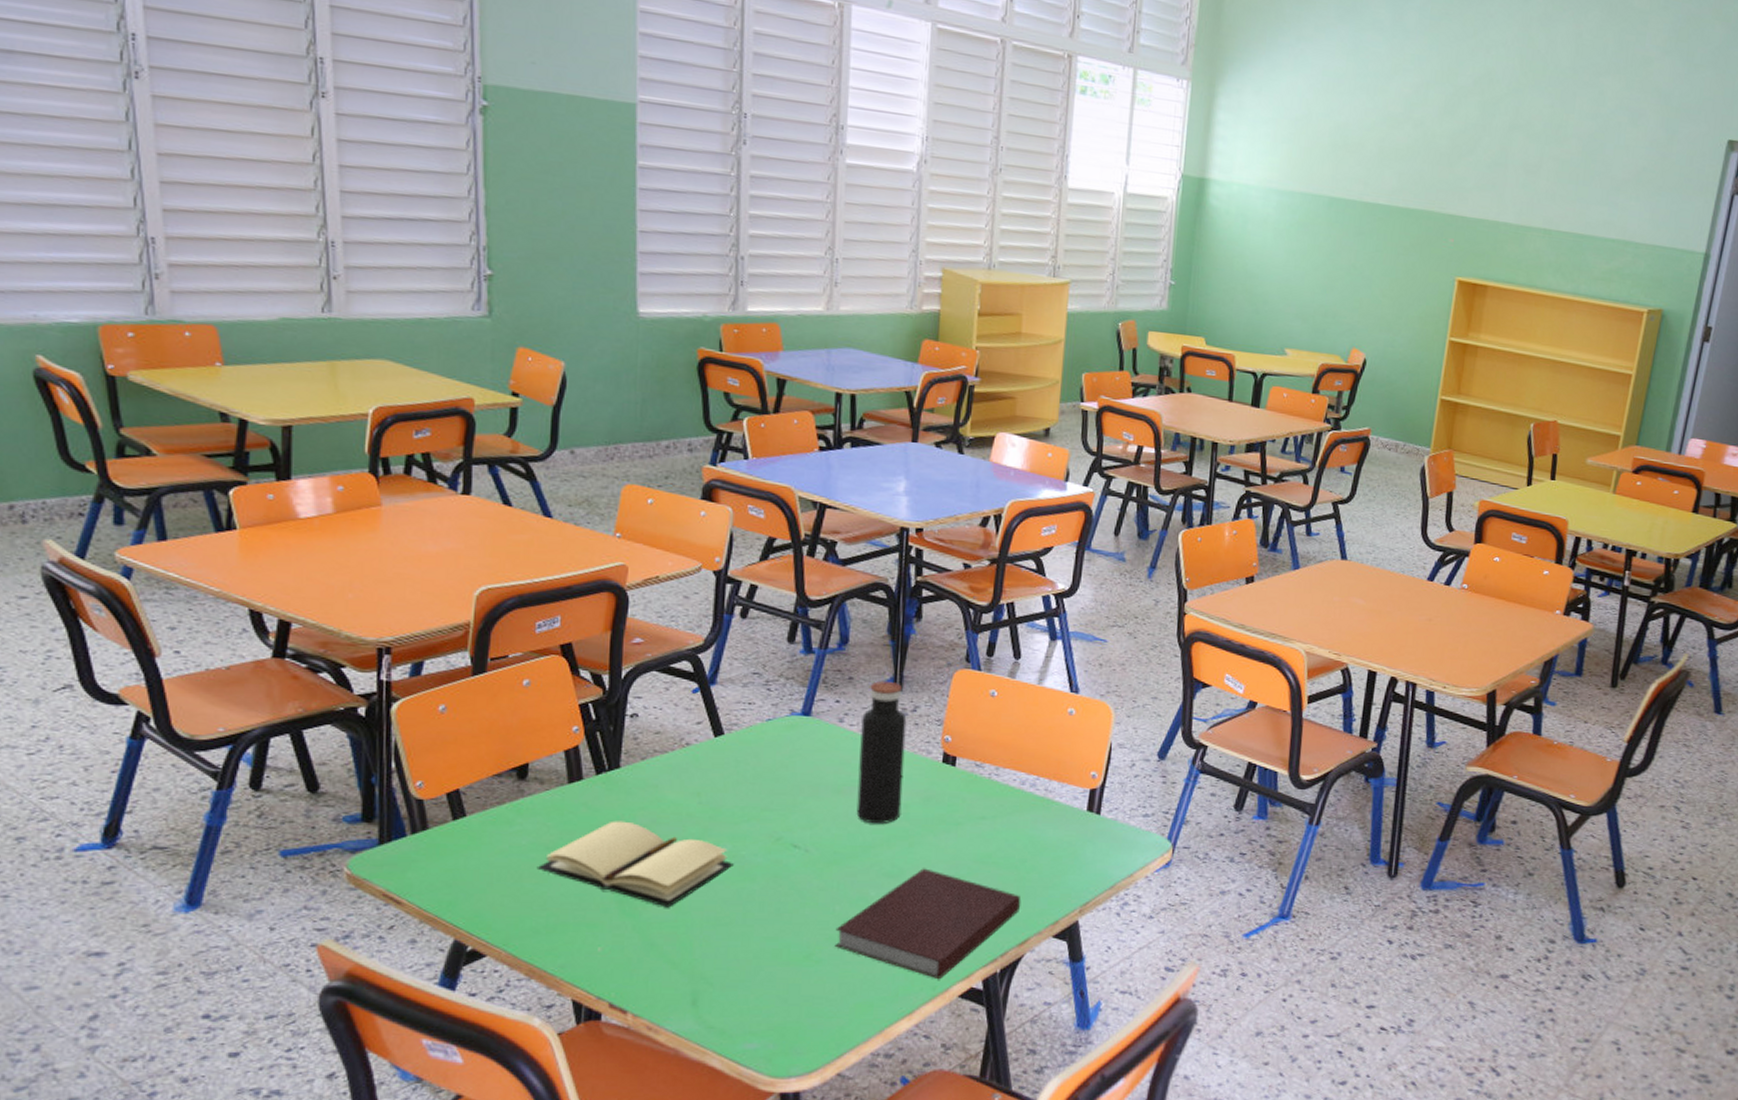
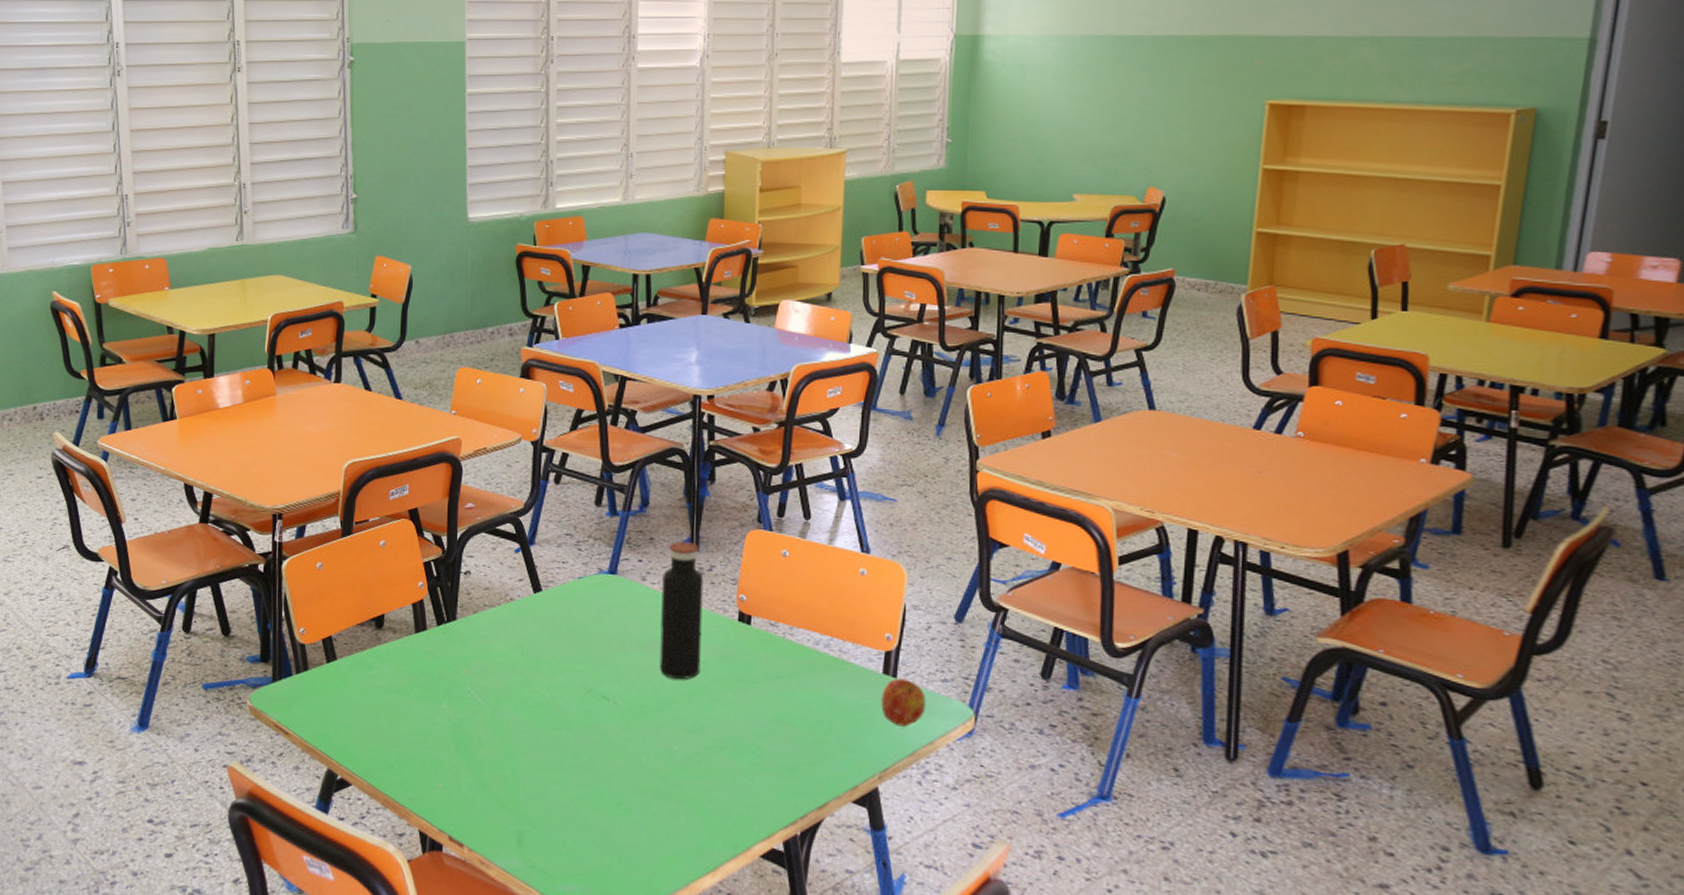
book: present [536,820,734,908] -> none [390,668,552,751]
notebook: present [834,868,1021,980] -> none [642,725,819,838]
apple: none [1083,814,1128,861] -> present [880,678,927,727]

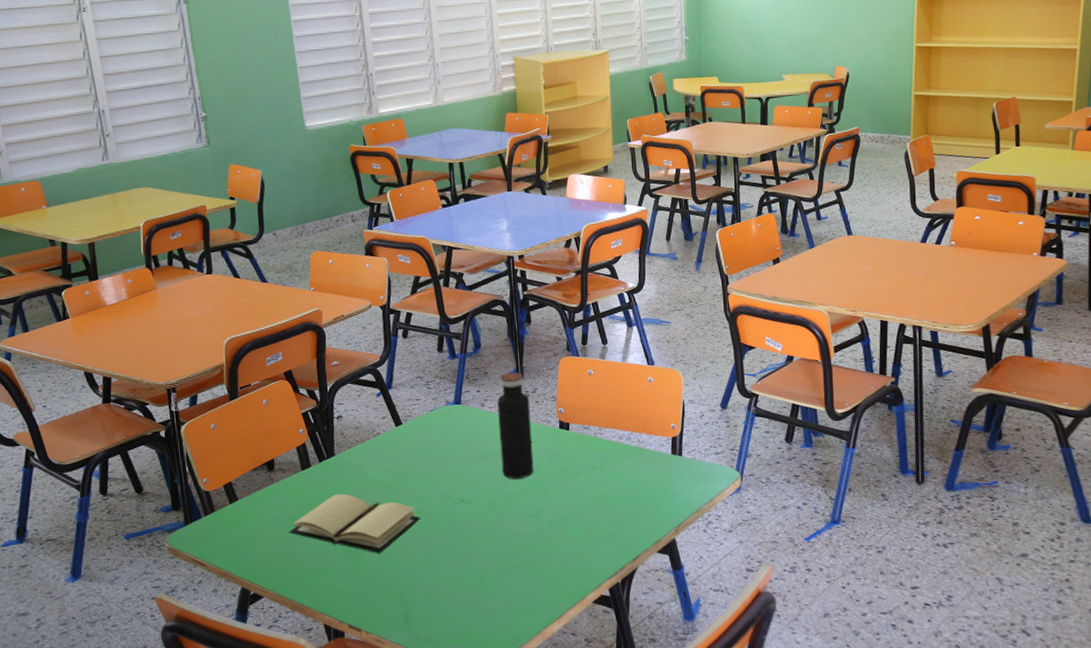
book: none [390,668,552,751] -> present [288,493,421,553]
apple: present [880,678,927,727] -> none [671,455,705,492]

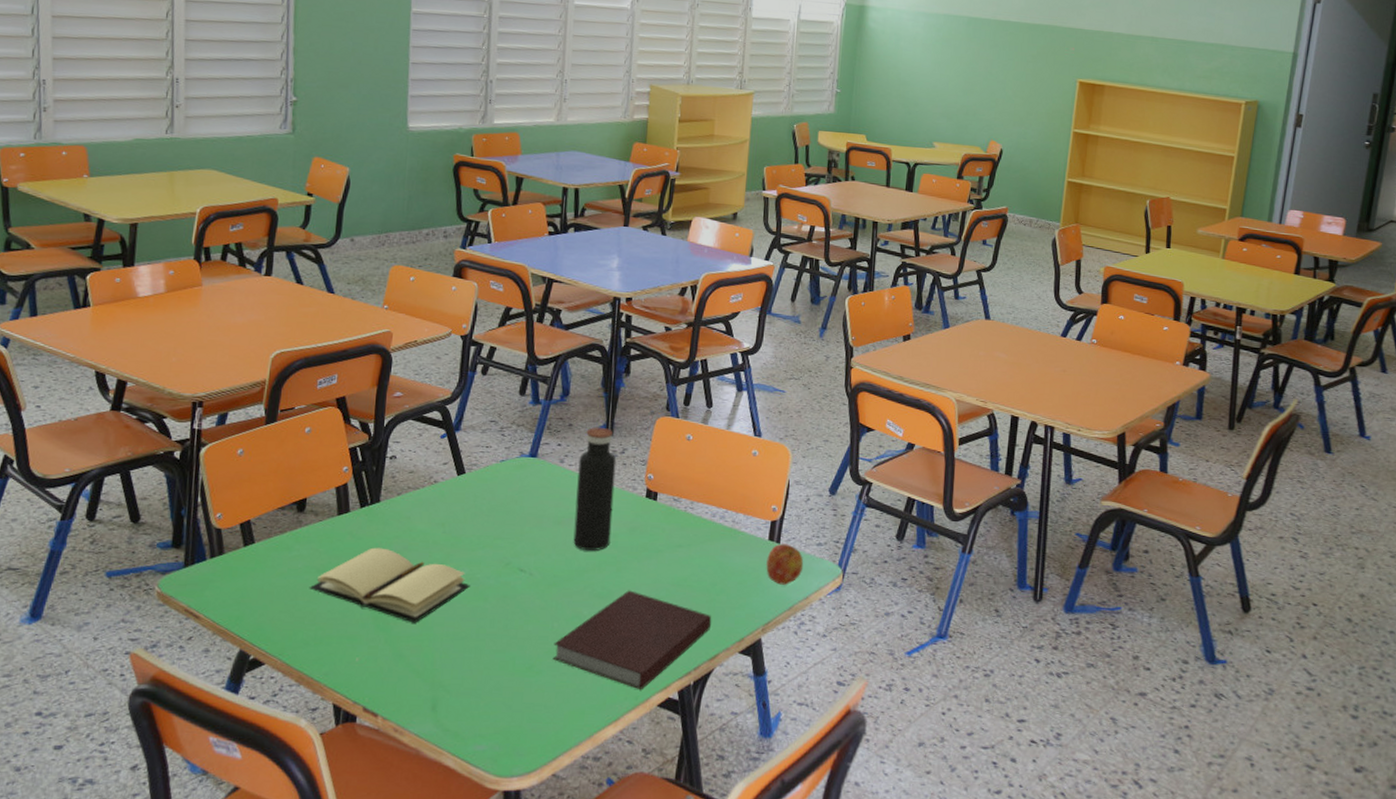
notebook: none [498,508,631,591] -> present [552,590,712,690]
apple: none [671,455,705,492] -> present [765,543,804,585]

